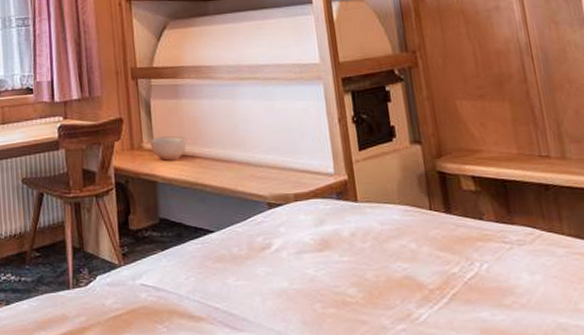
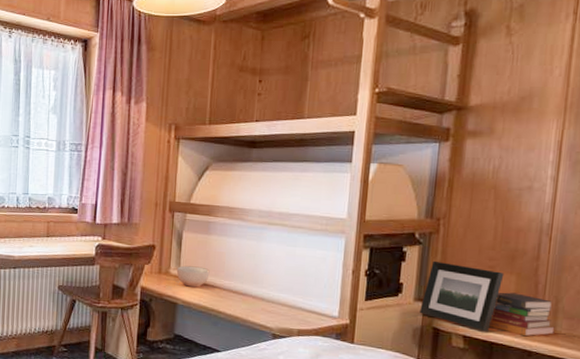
picture frame: none [418,96,498,169] -> present [420,260,505,332]
books: none [494,121,566,169] -> present [489,292,555,337]

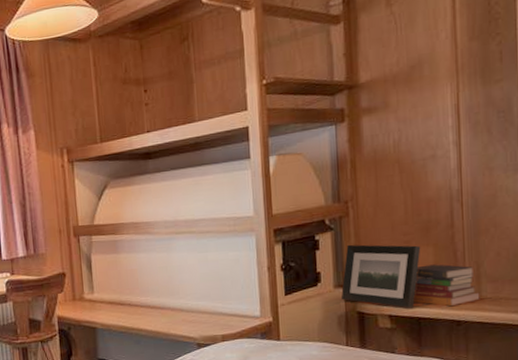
bowl: present [176,265,210,288] -> none [90,287,125,309]

